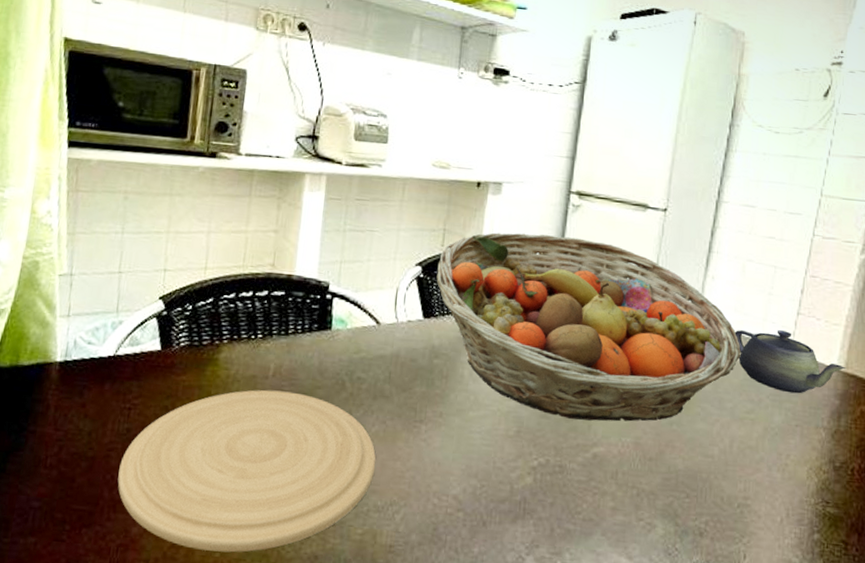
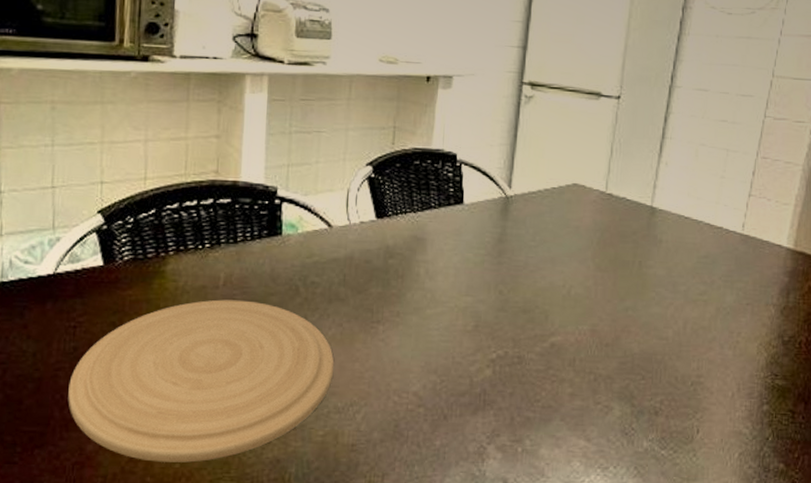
fruit basket: present [436,232,741,422] -> none [388,127,694,311]
teapot: present [735,330,846,394] -> none [688,212,795,274]

